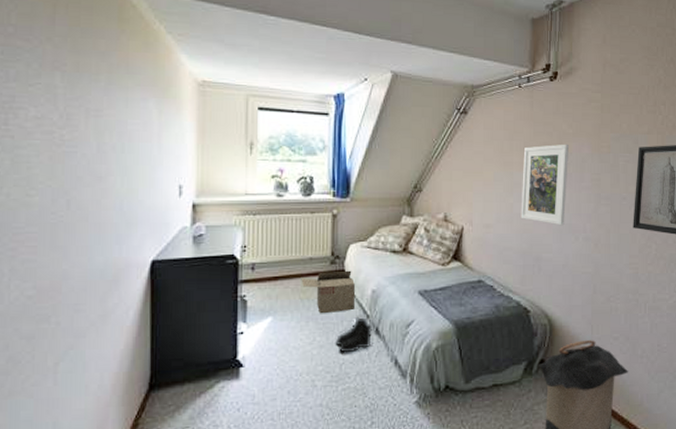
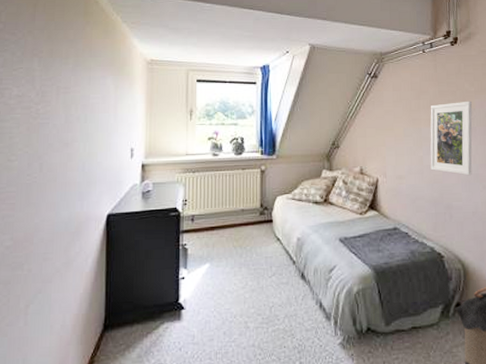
cardboard box: present [301,270,356,314] -> none [234,220,283,261]
boots: present [335,316,373,353] -> none [265,262,299,297]

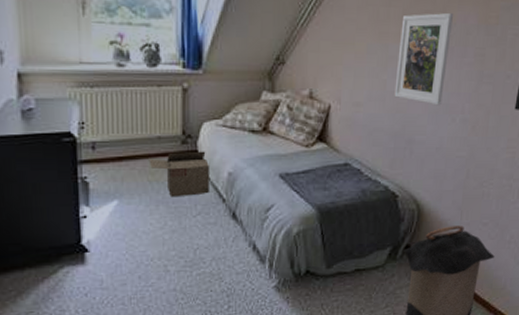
cardboard box: none [234,220,283,261] -> present [148,151,210,198]

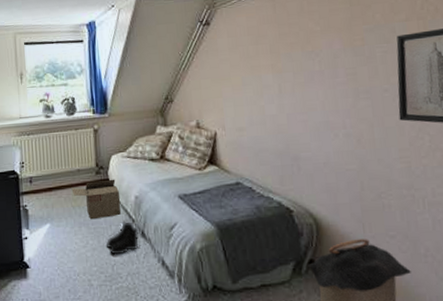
boots: none [188,200,230,238] -> present [106,221,139,255]
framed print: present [394,12,453,106] -> none [270,41,322,124]

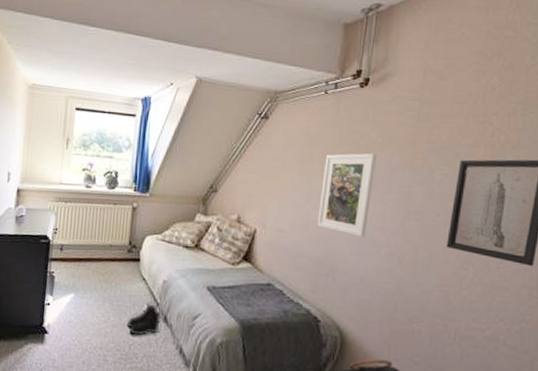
cardboard box: present [71,179,121,220] -> none [101,258,149,297]
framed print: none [270,41,322,124] -> present [317,153,376,238]

